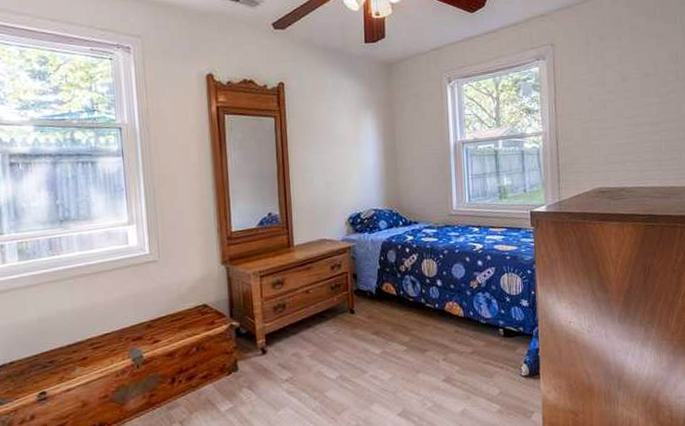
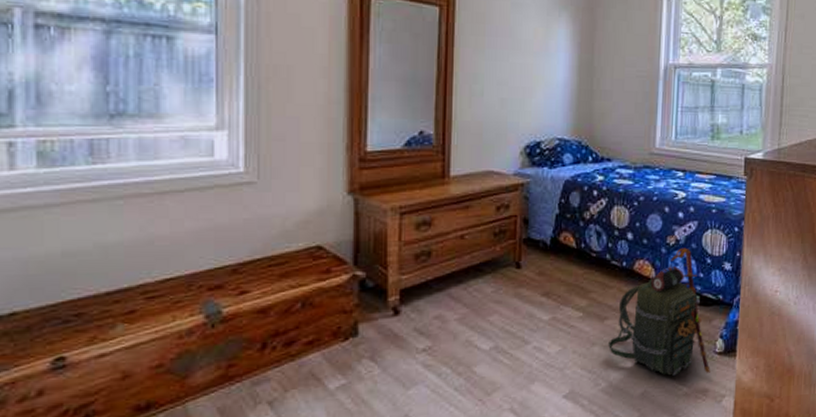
backpack: none [430,289,519,397] -> present [609,247,710,377]

